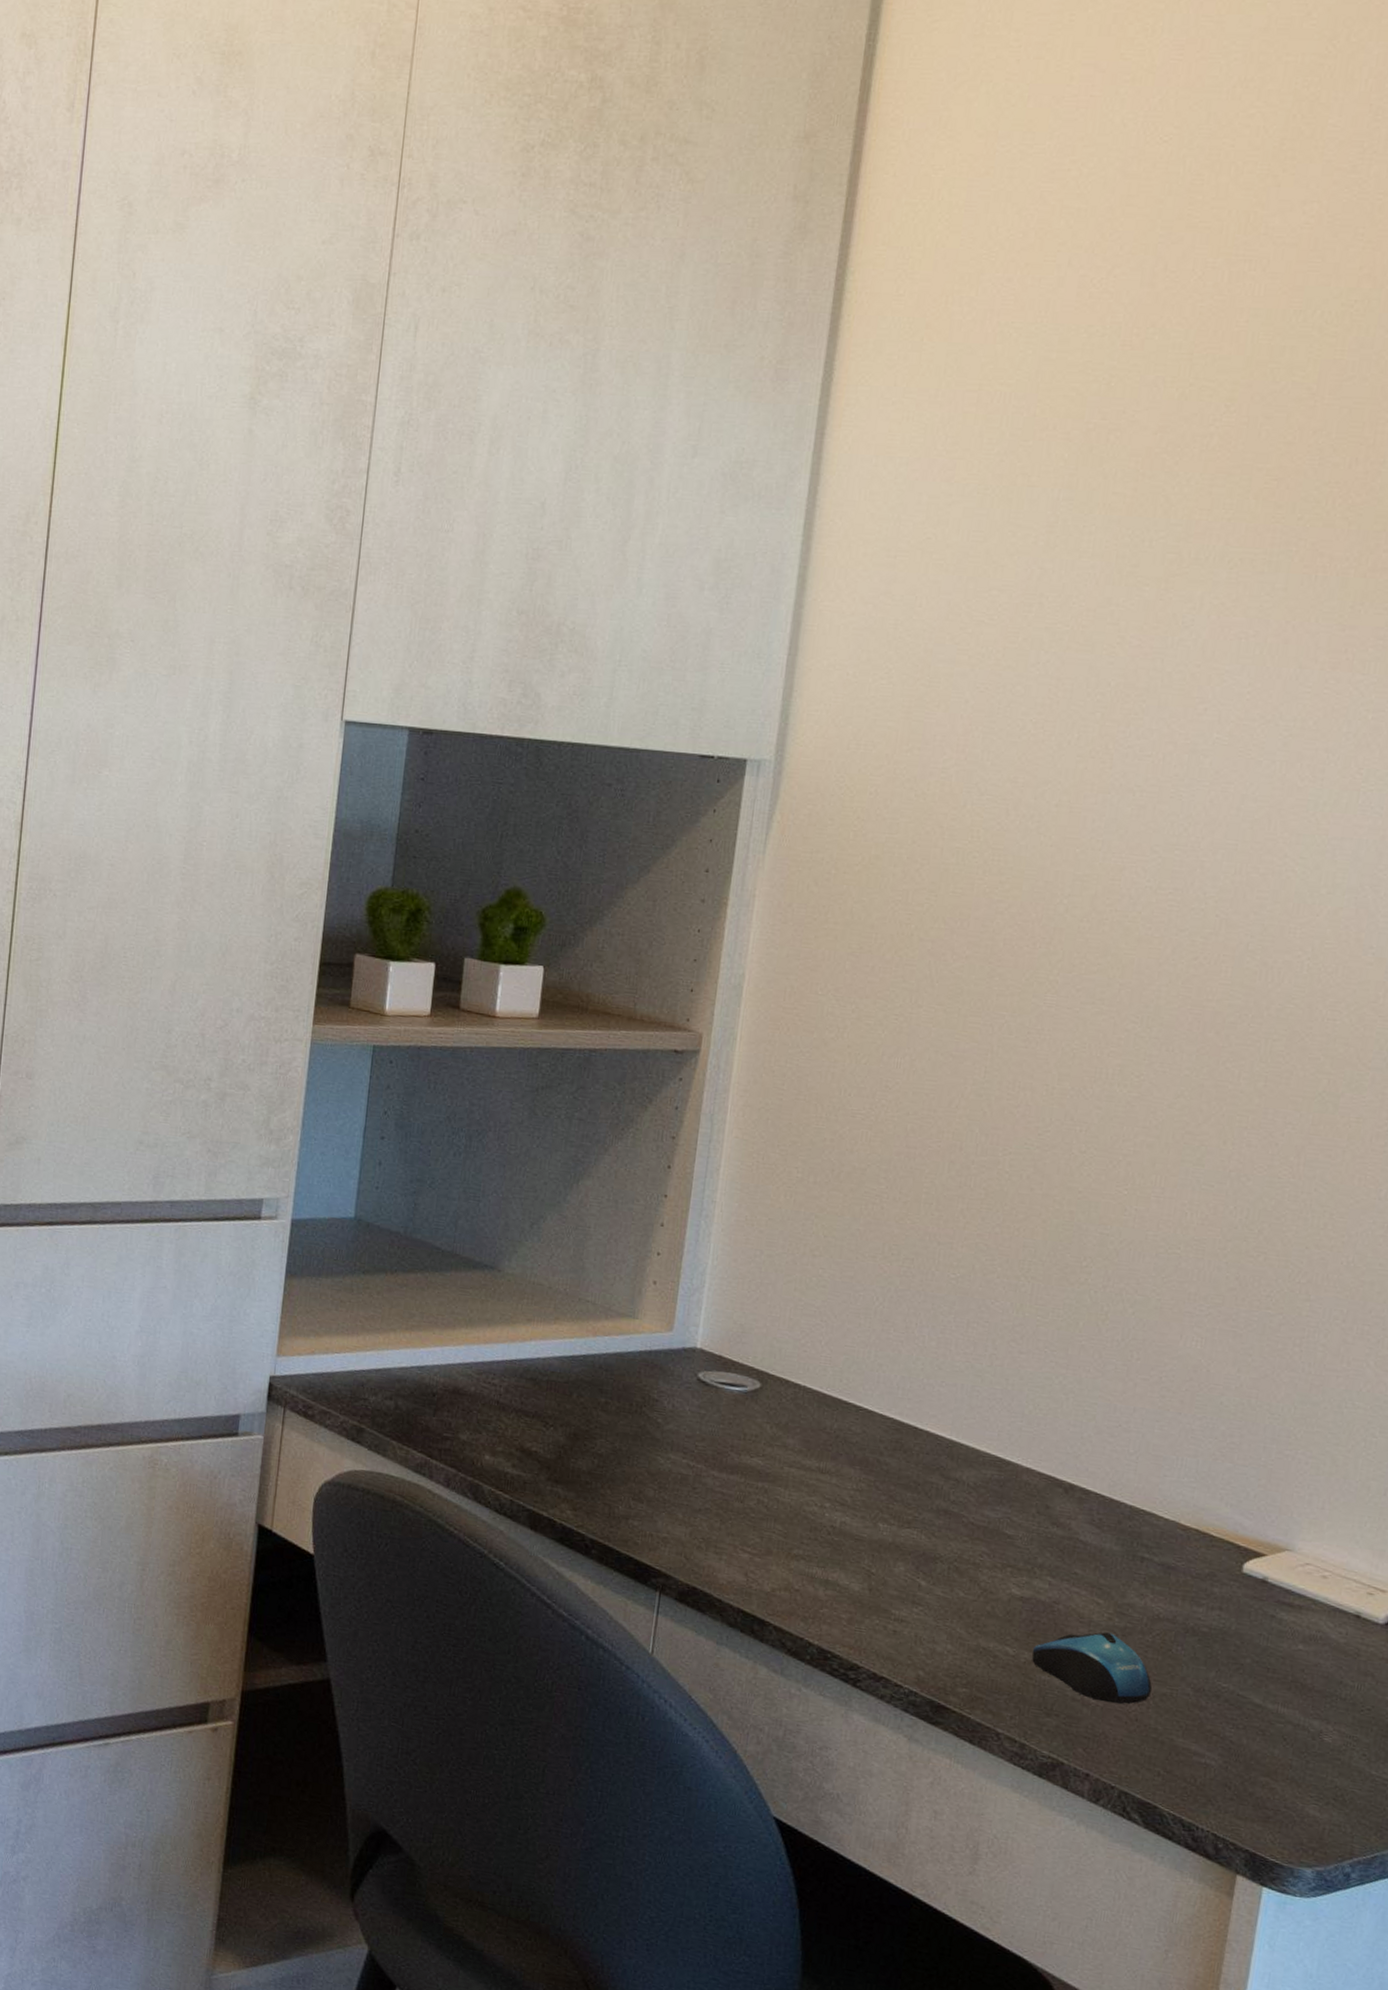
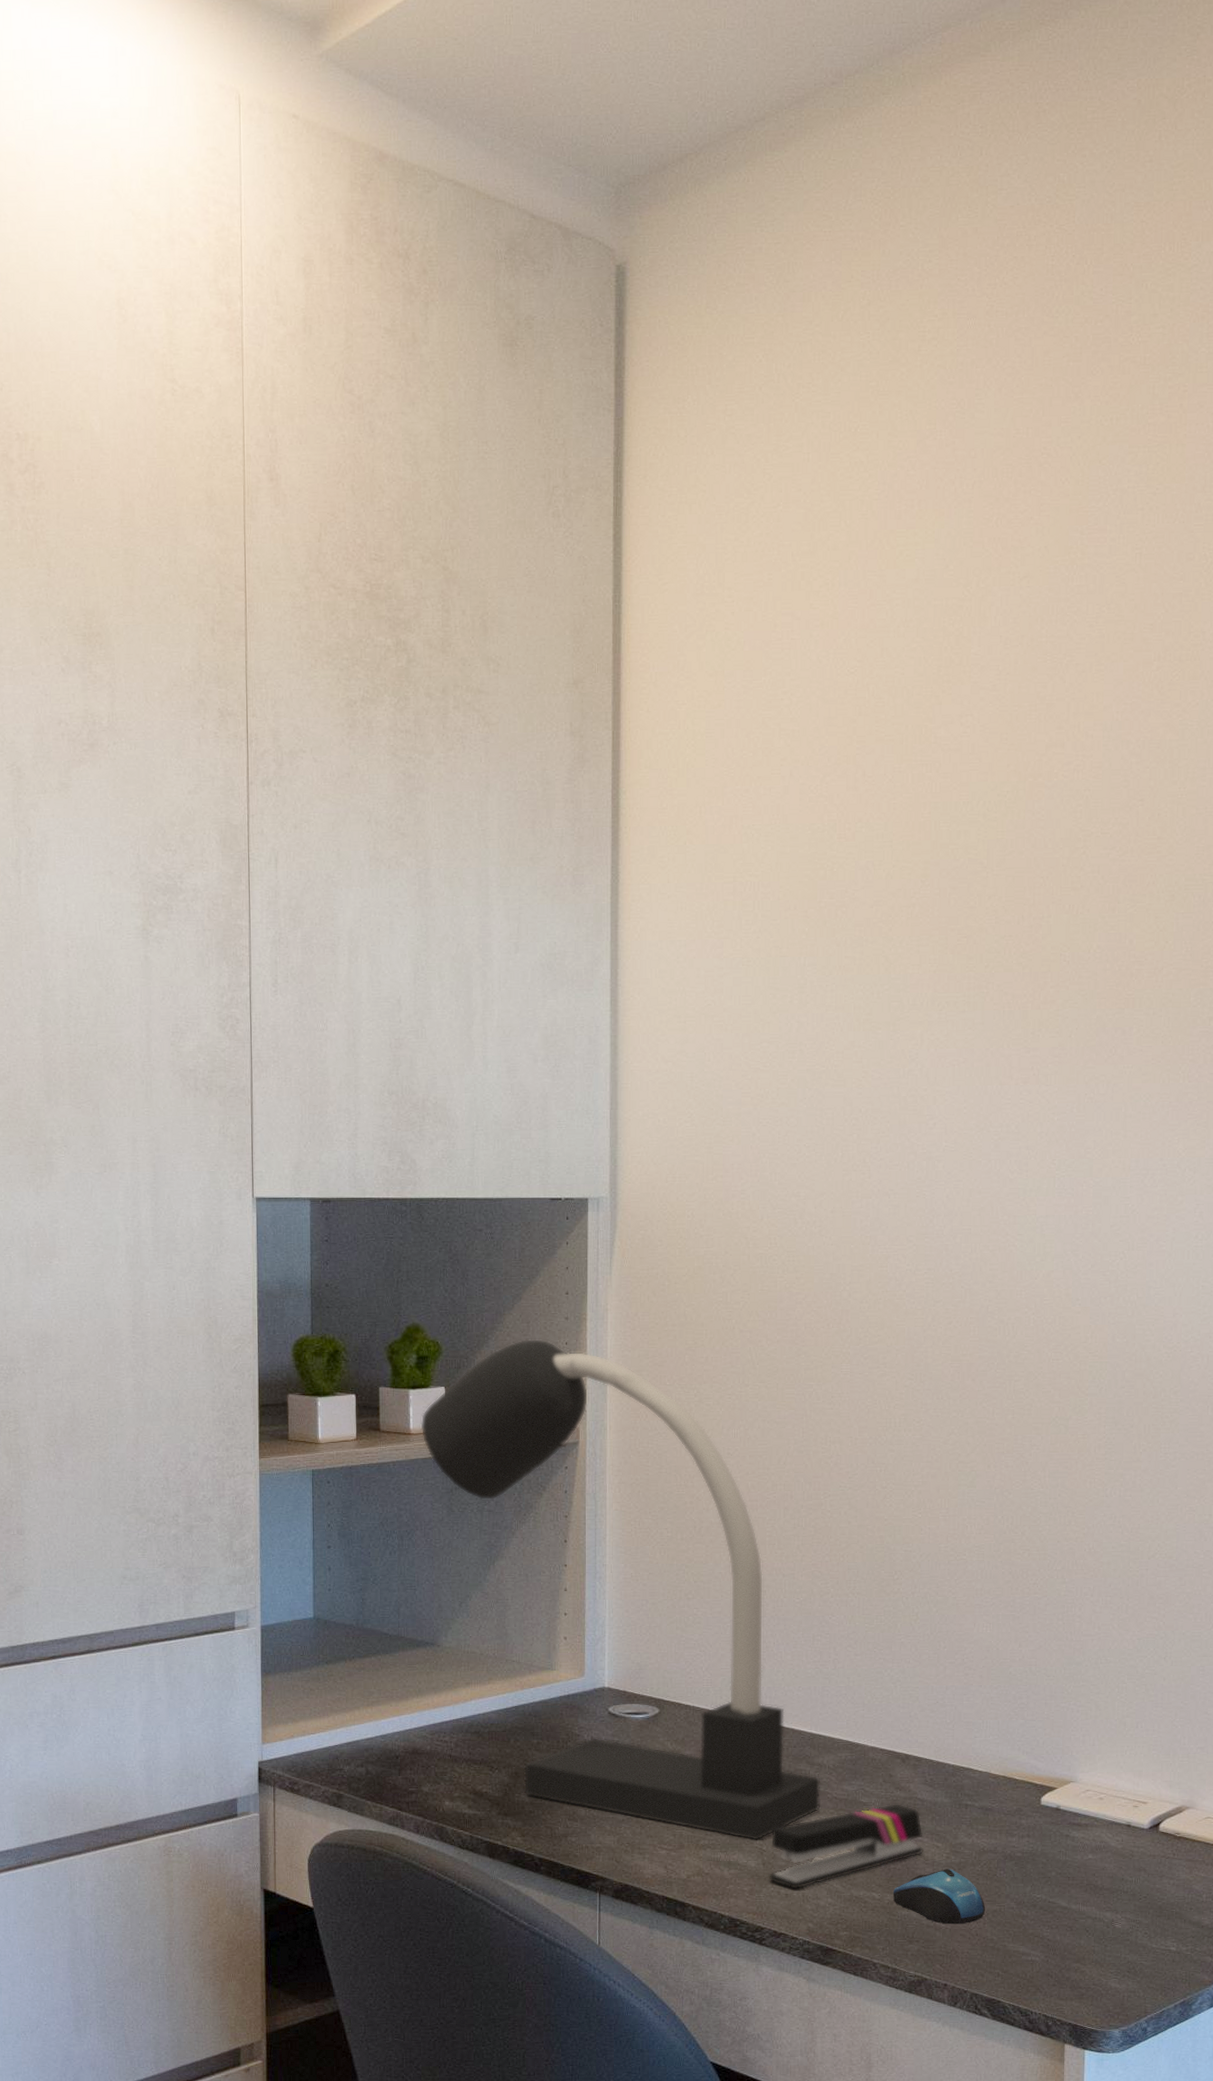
desk lamp: none [508,920,956,1560] -> present [420,1339,821,1840]
stapler: none [874,1541,1082,1628] -> present [768,1804,924,1890]

